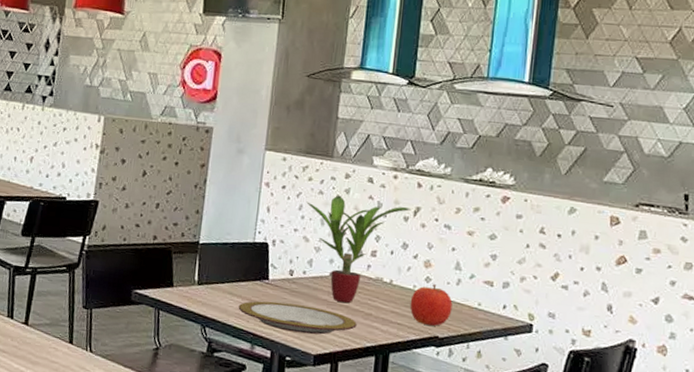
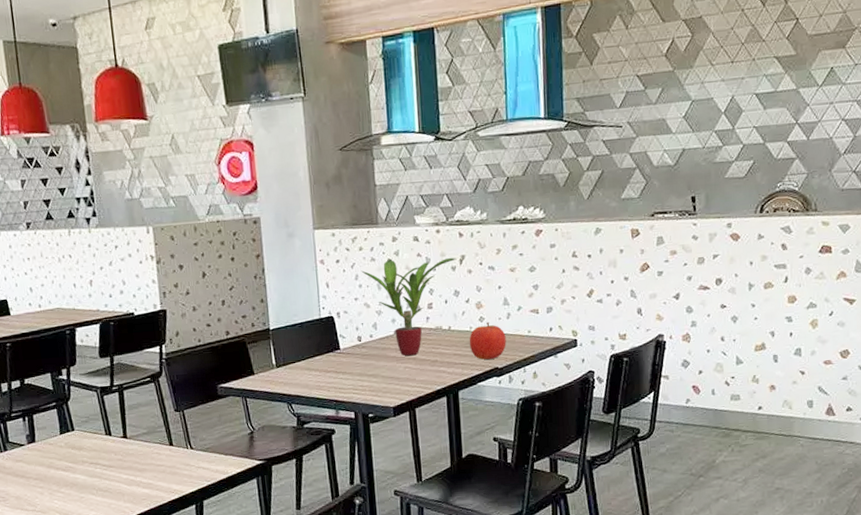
plate: present [238,301,357,335] -> none [317,365,426,392]

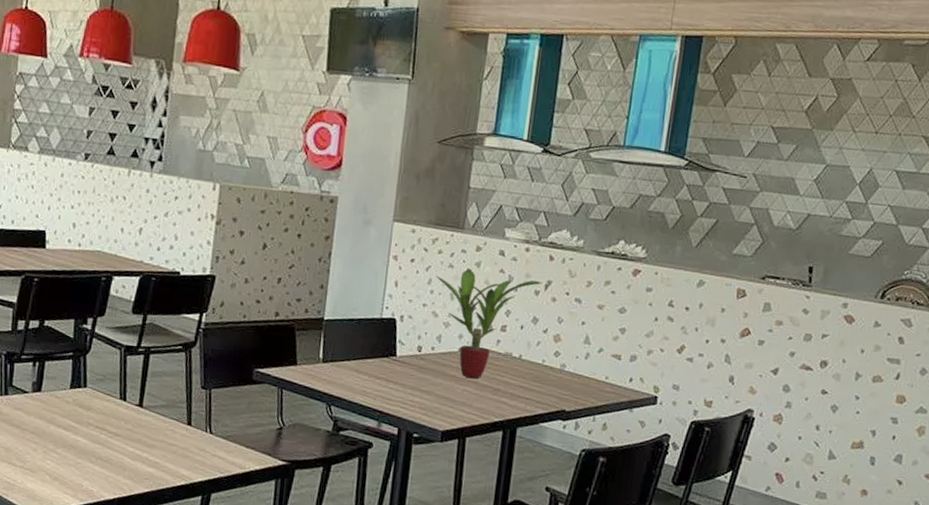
apple: present [469,322,506,360] -> none [538,358,581,400]

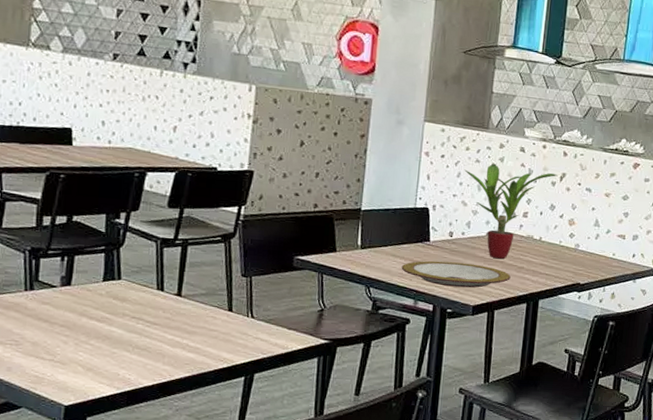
plate: none [364,378,485,411] -> present [401,260,511,288]

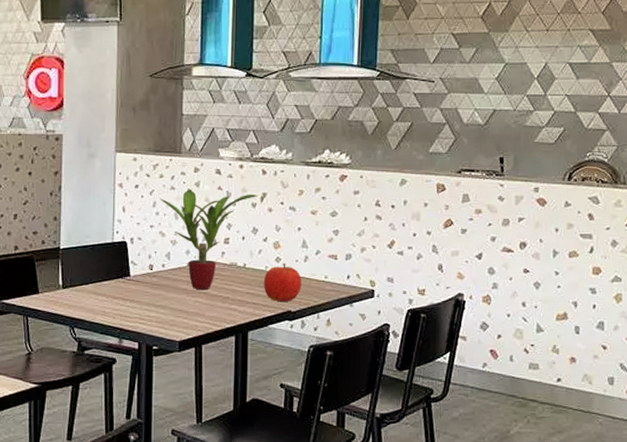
plate: present [401,260,511,288] -> none [103,296,216,323]
apple: none [556,239,592,275] -> present [263,263,302,301]

